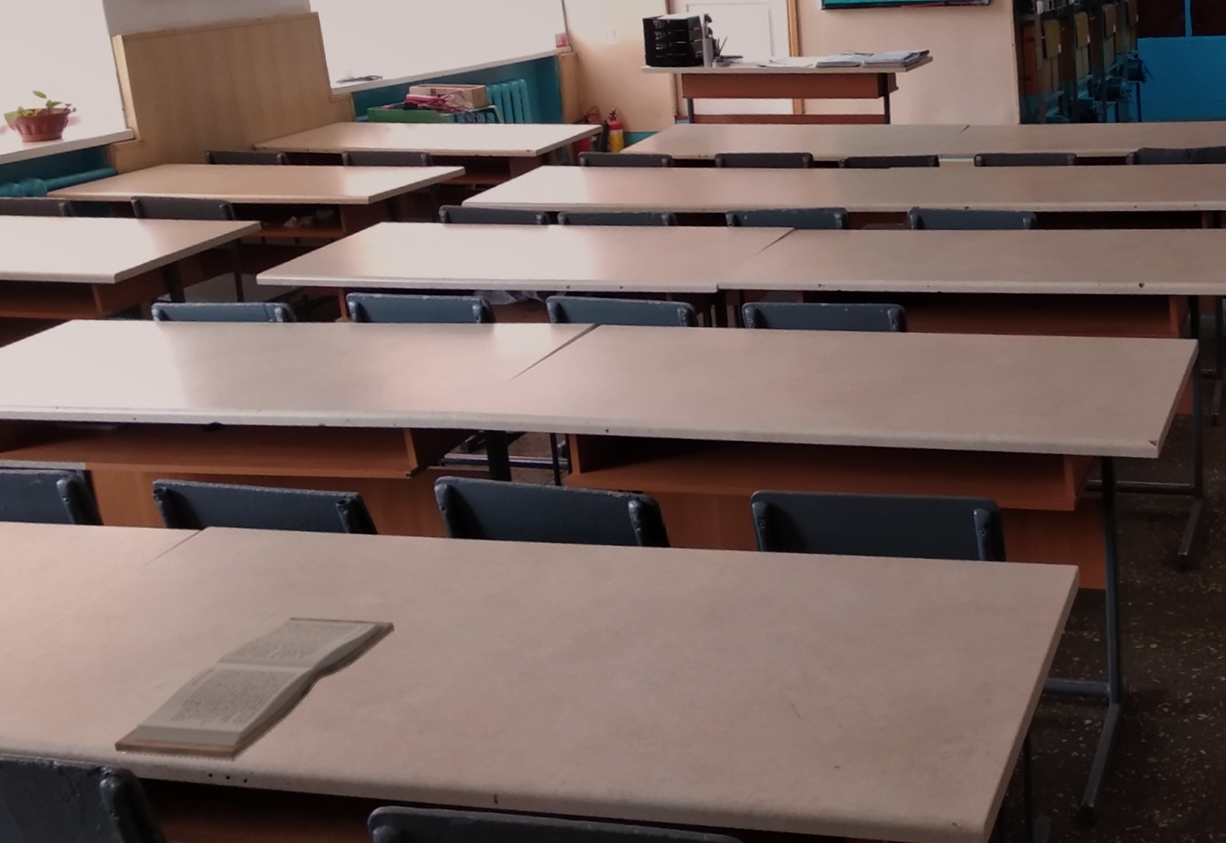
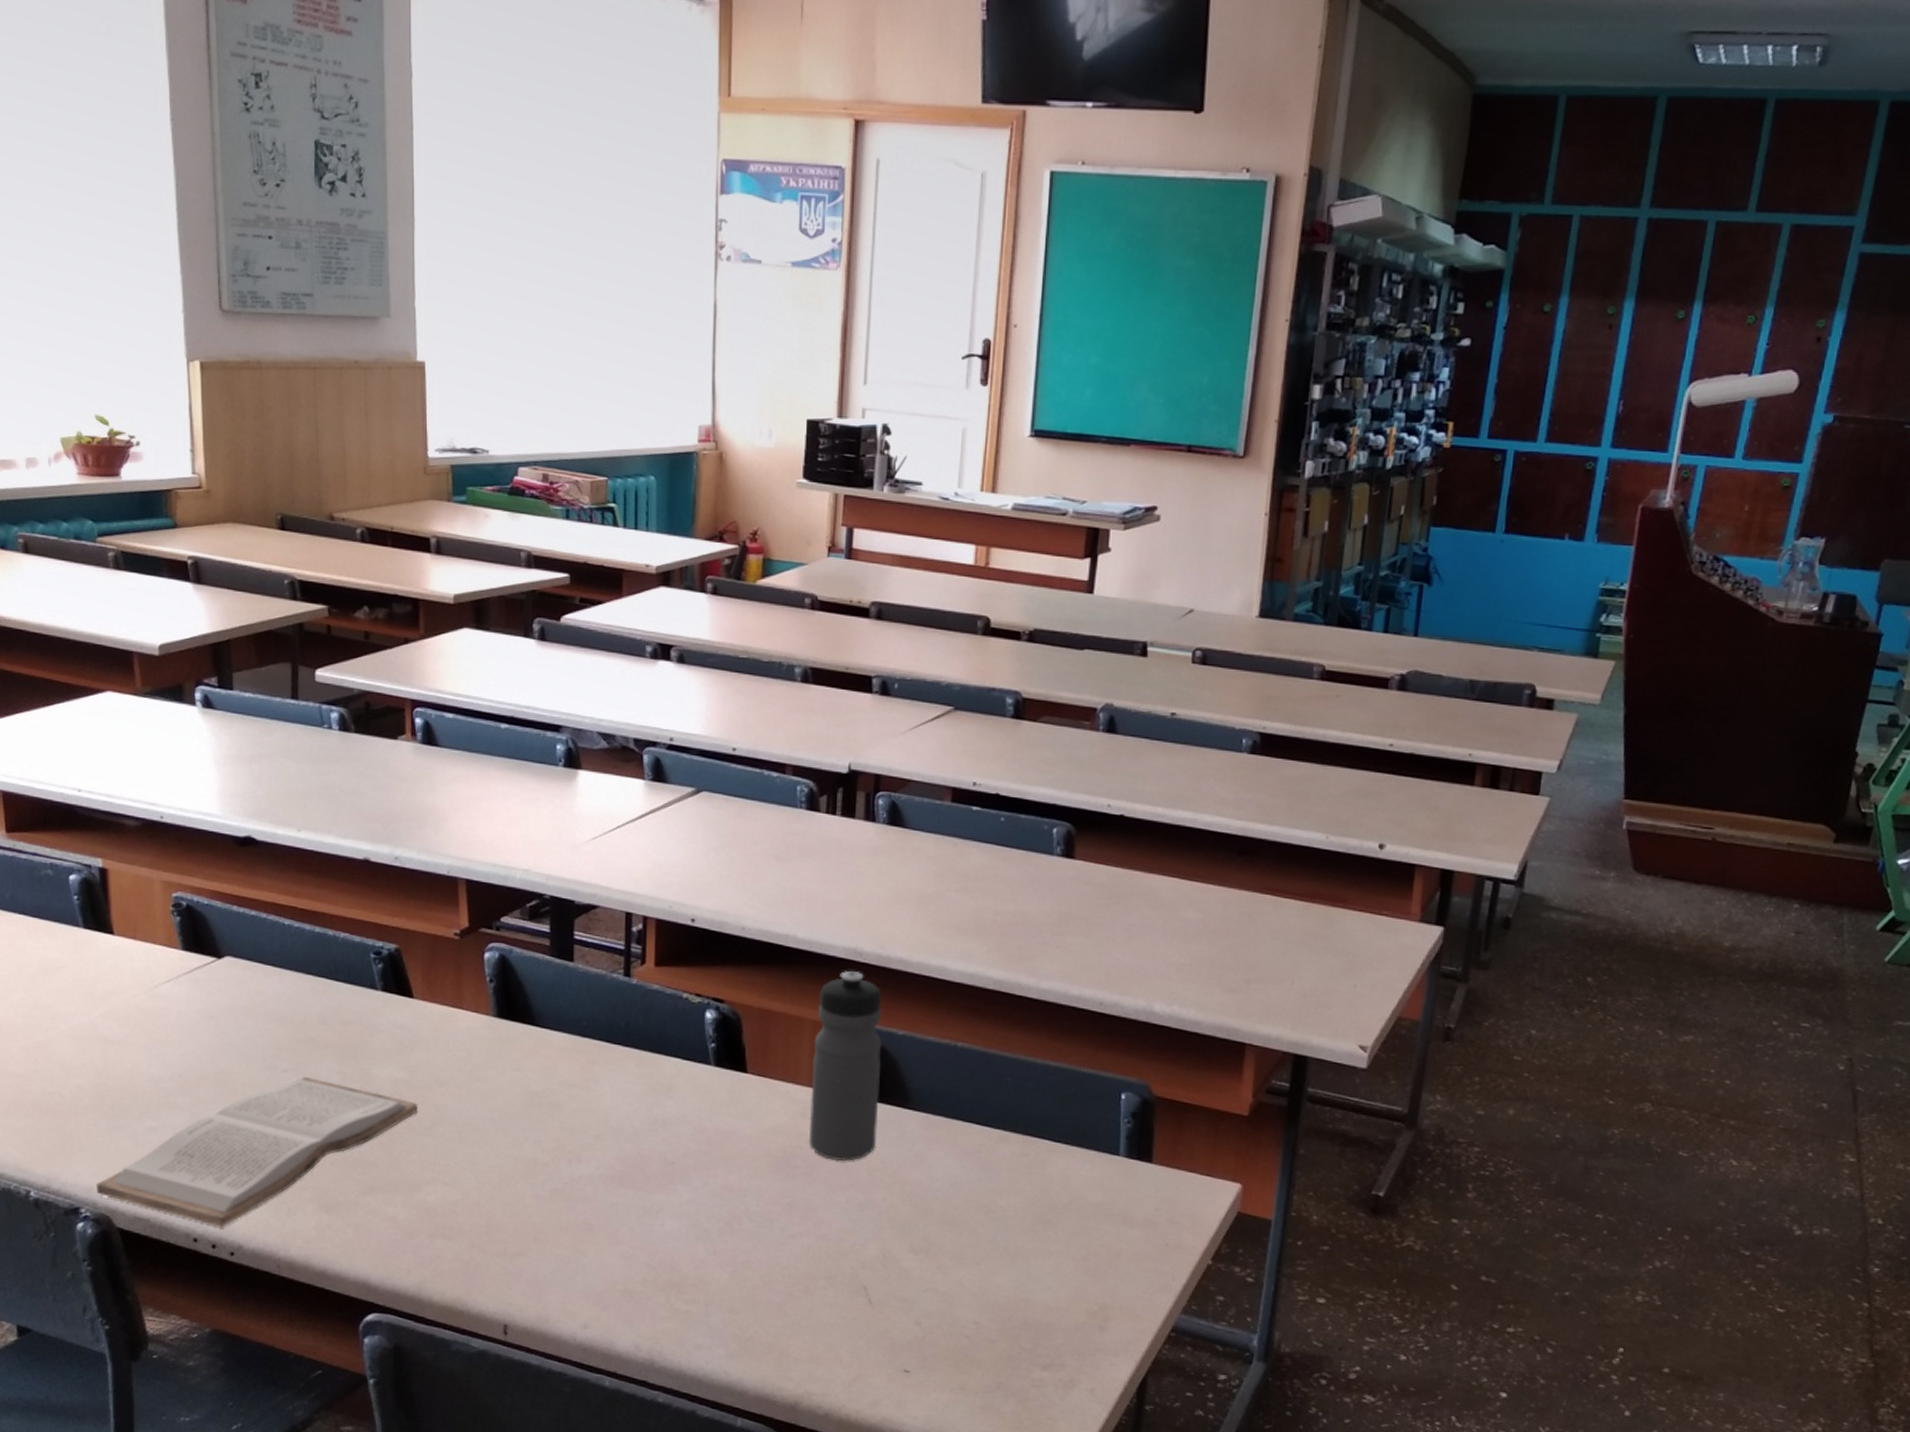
water bottle: none [720,450,785,606] -> present [809,971,882,1162]

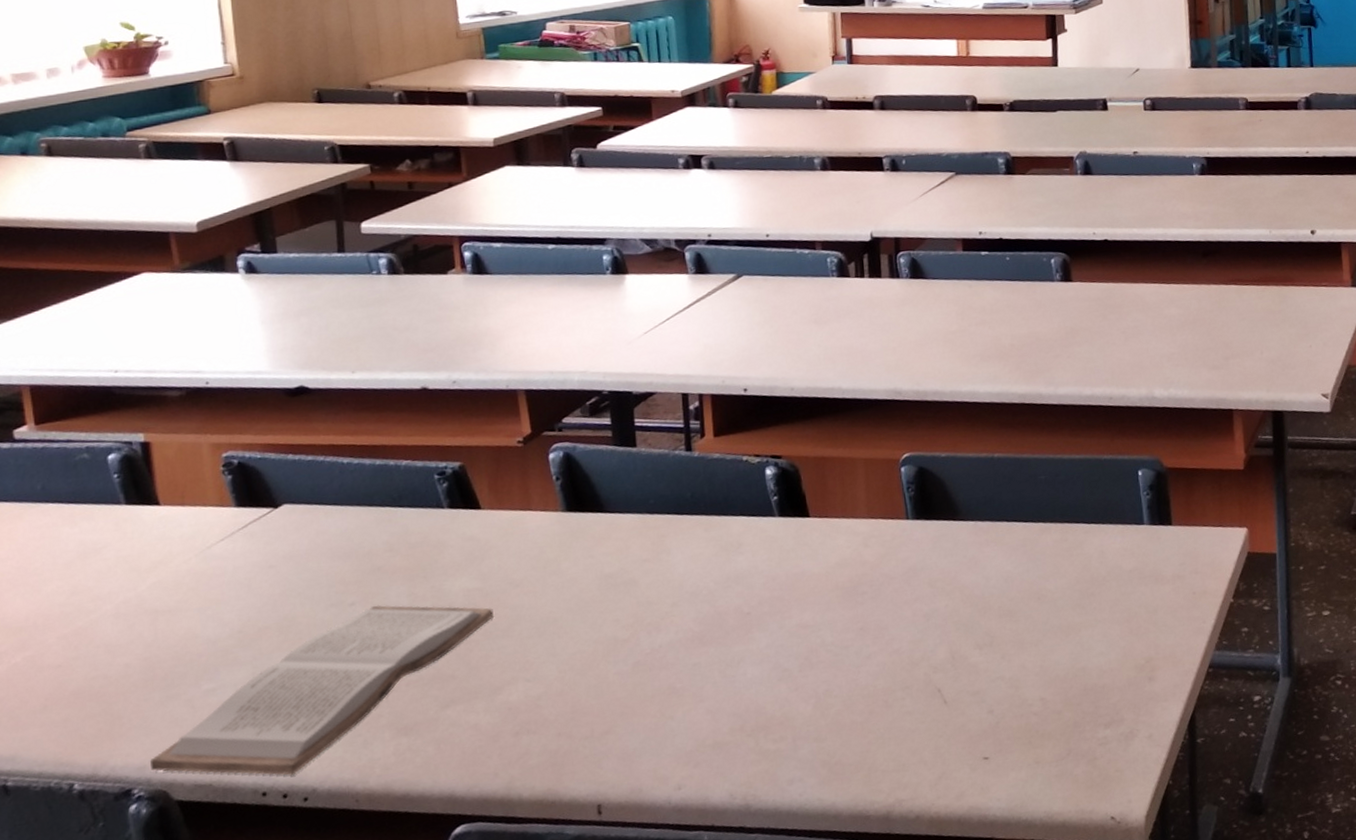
water bottle: present [809,971,882,1162] -> none [867,409,934,581]

